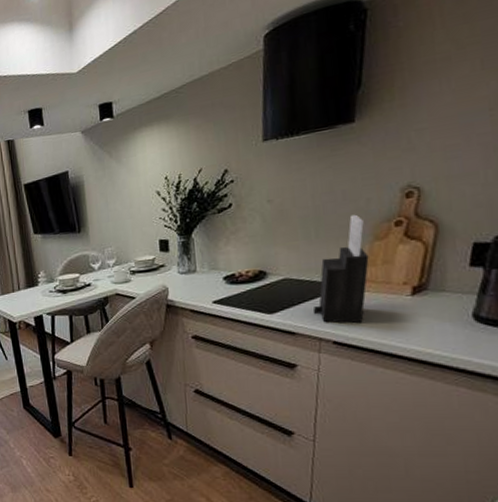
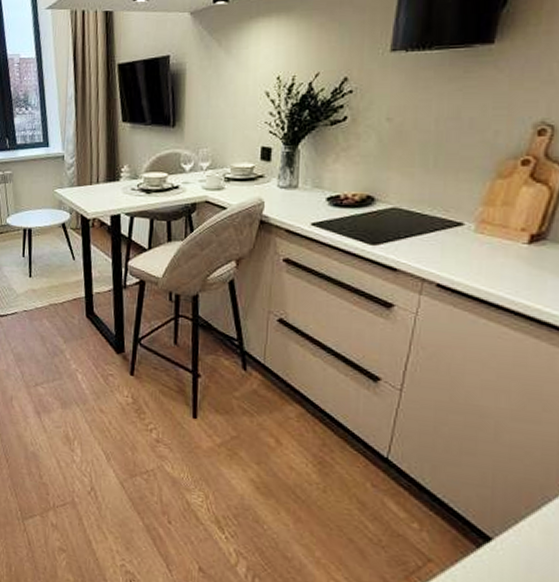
knife block: present [312,214,369,324] -> none [419,146,488,268]

